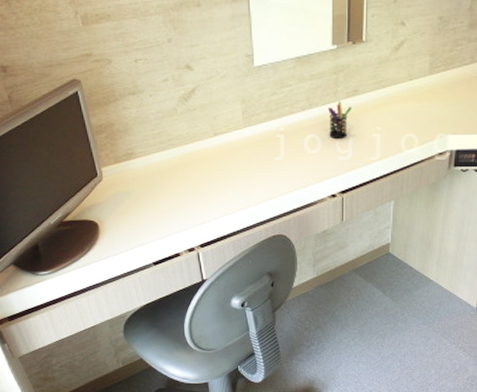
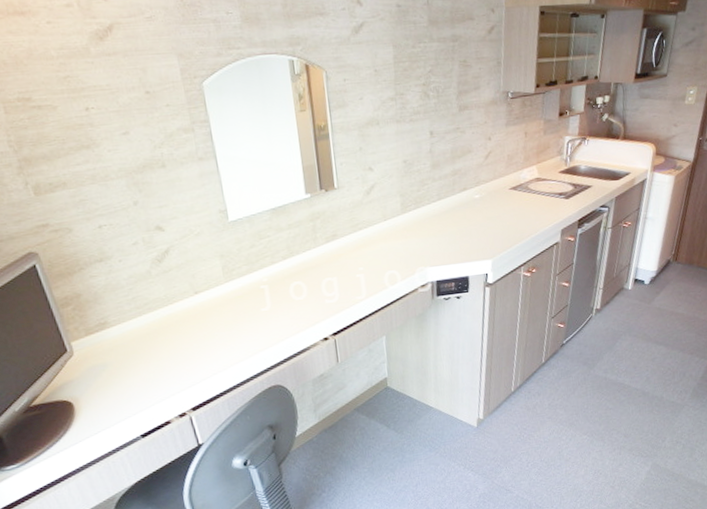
pen holder: present [327,101,352,138] -> none [308,247,333,283]

